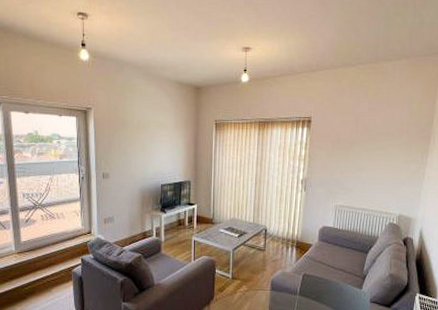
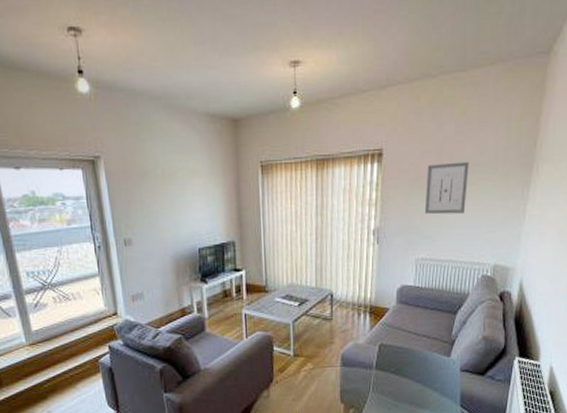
wall art: none [343,131,380,172] -> present [424,161,469,215]

